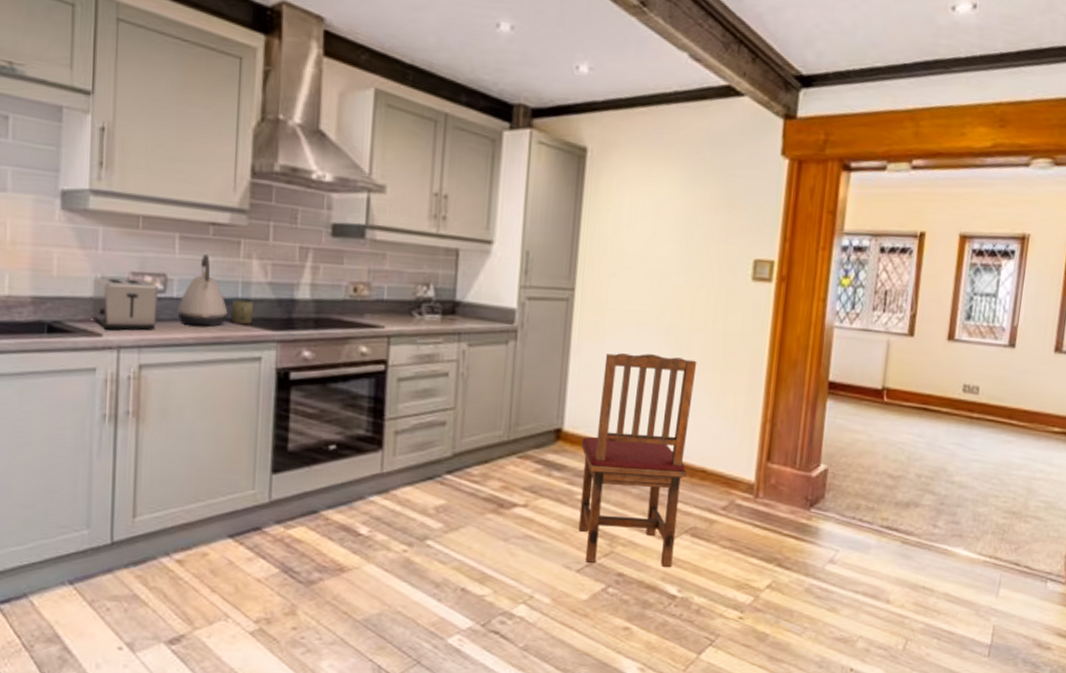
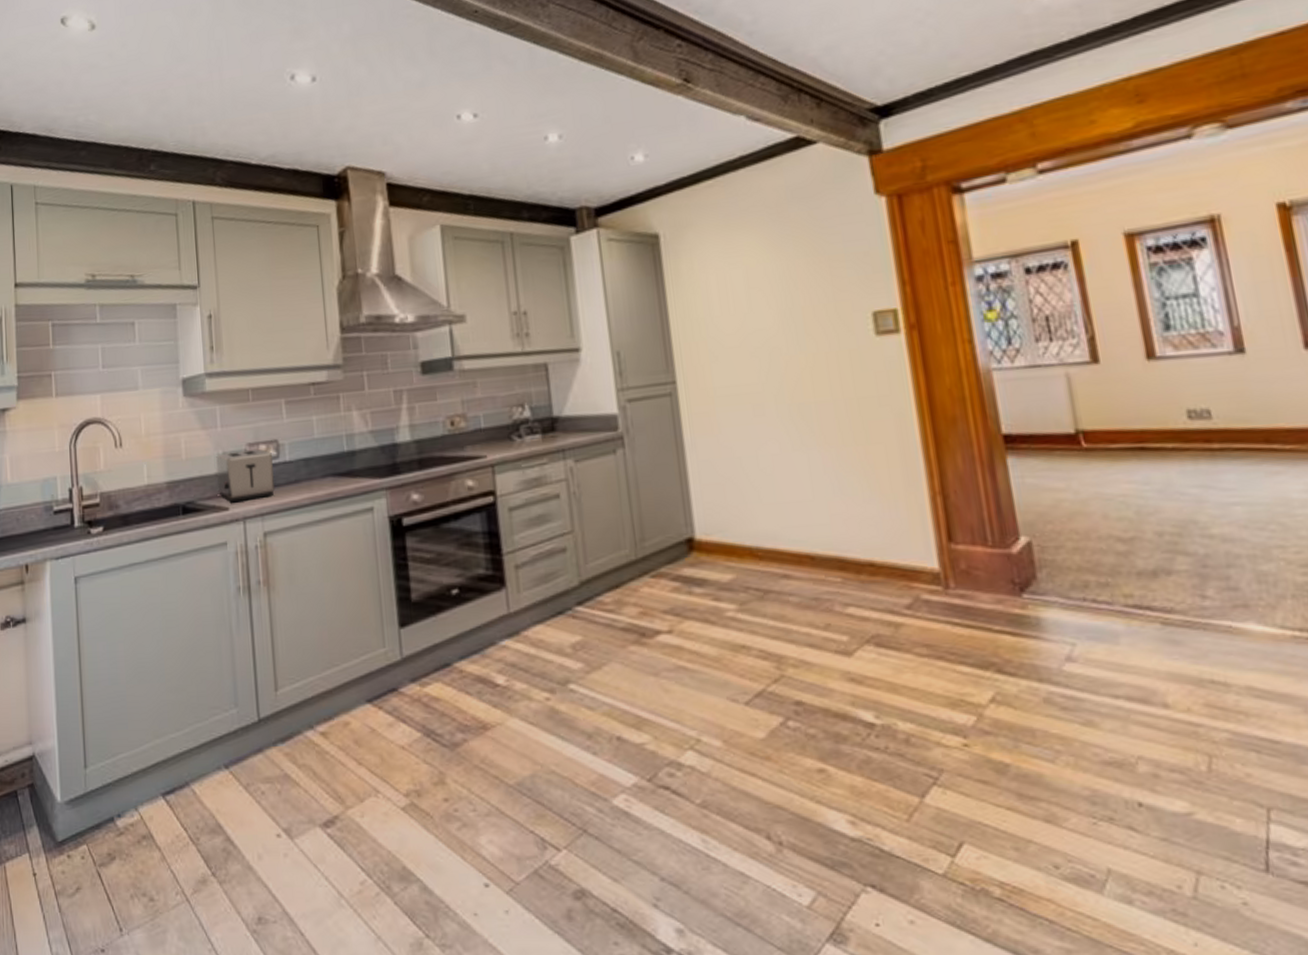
kettle: present [177,254,228,327] -> none [291,414,337,486]
mug: present [230,300,254,324] -> none [338,452,361,477]
dining chair: present [578,353,697,567] -> none [719,436,861,692]

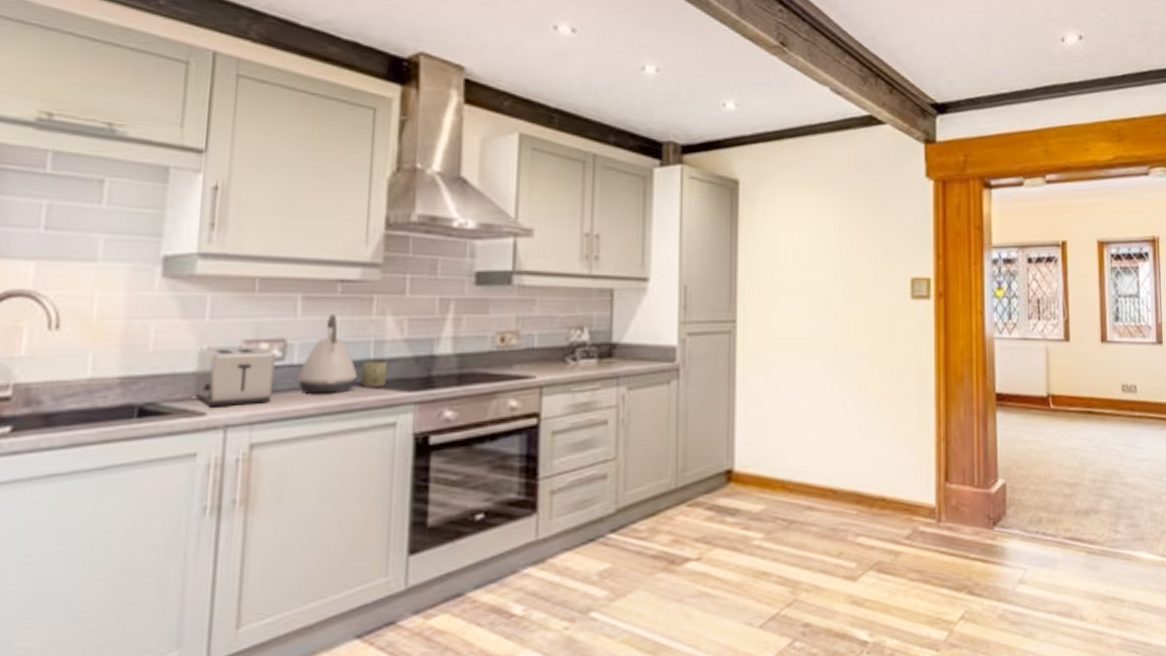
kettle: none [291,414,337,486] -> present [298,314,358,393]
mug: none [338,452,361,477] -> present [360,360,388,387]

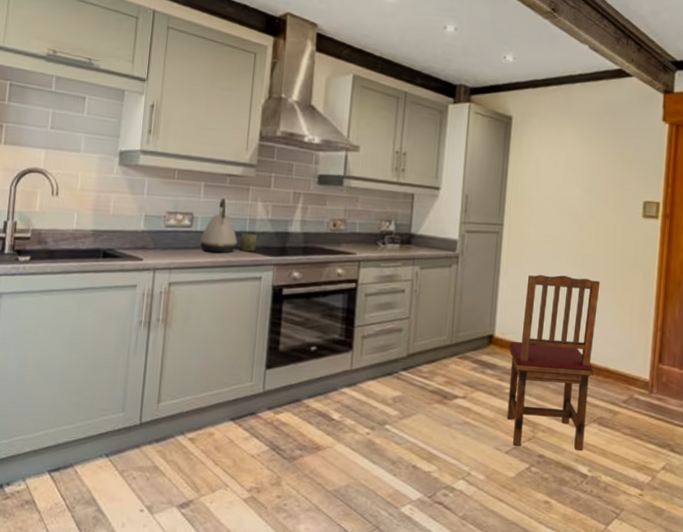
toaster: present [194,347,275,408] -> none [136,215,186,256]
dining chair: none [755,381,867,616] -> present [507,275,601,450]

